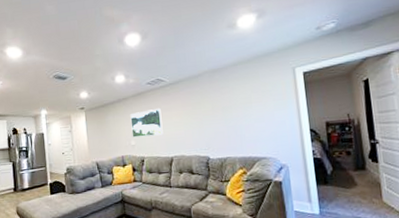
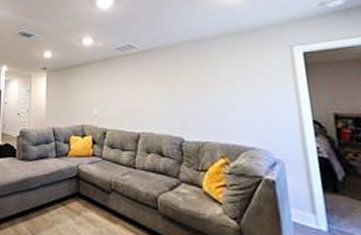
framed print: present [130,108,163,138] -> none [95,77,131,106]

